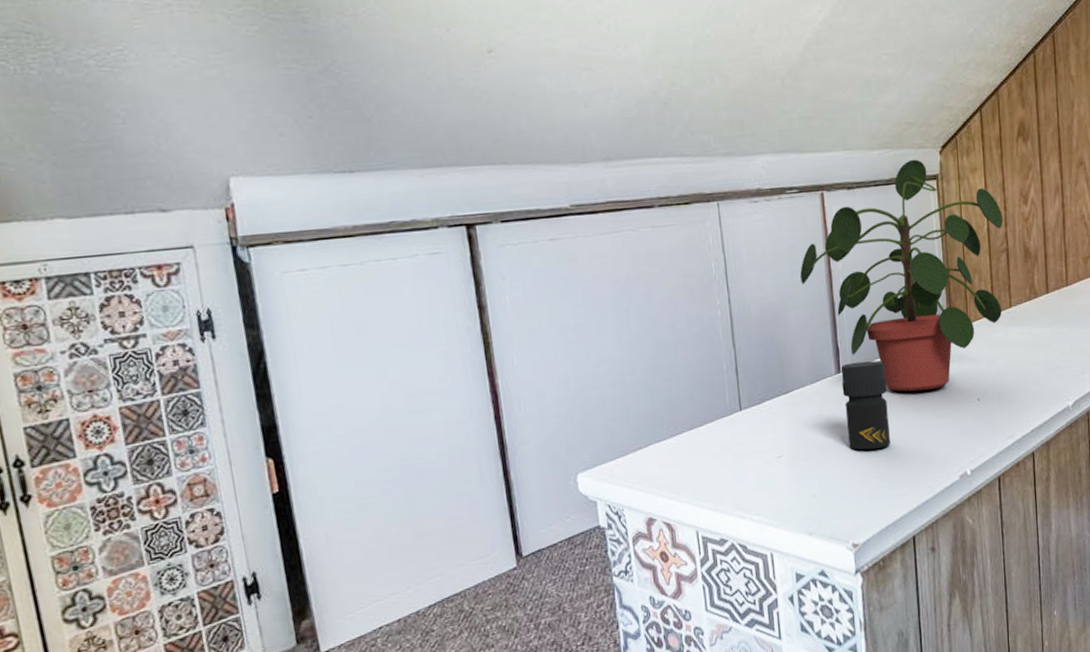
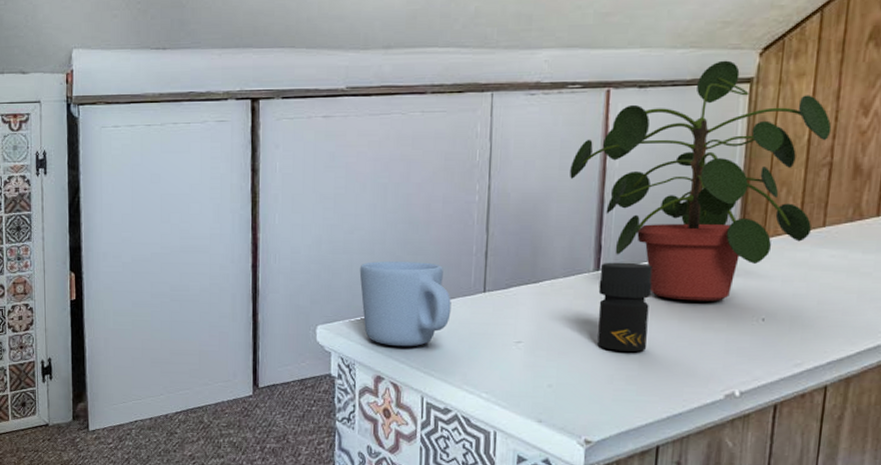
mug: none [613,387,712,483] -> present [359,261,451,347]

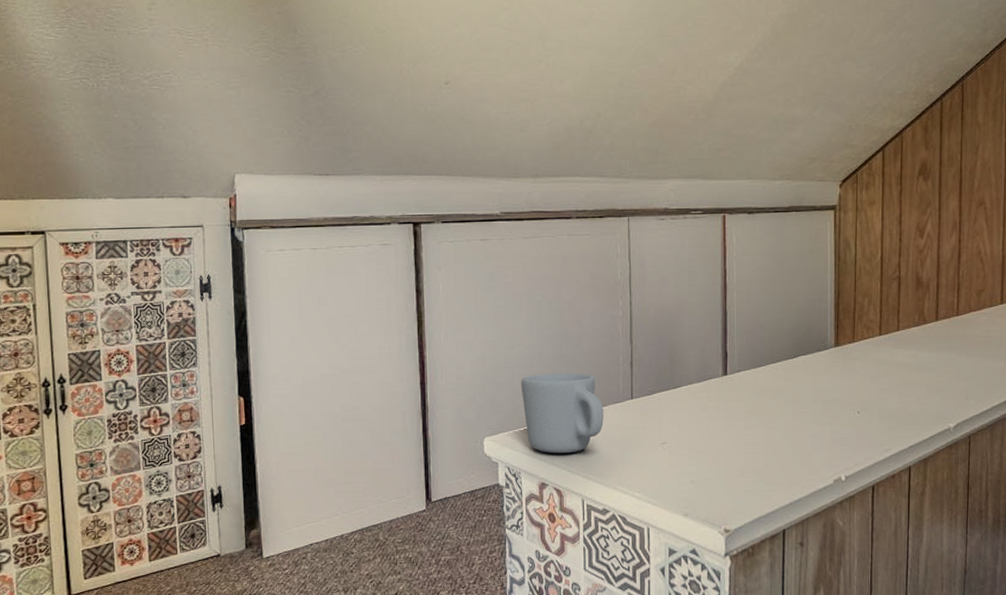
potted plant: present [570,60,832,301] -> none [697,190,898,399]
jar: present [597,262,653,352] -> none [727,366,770,447]

